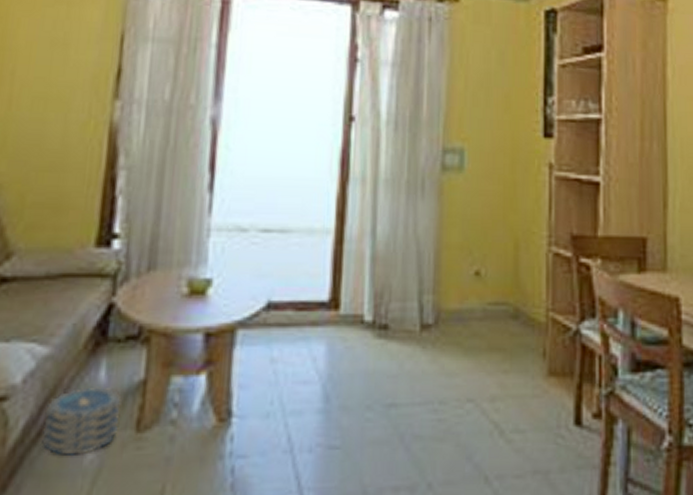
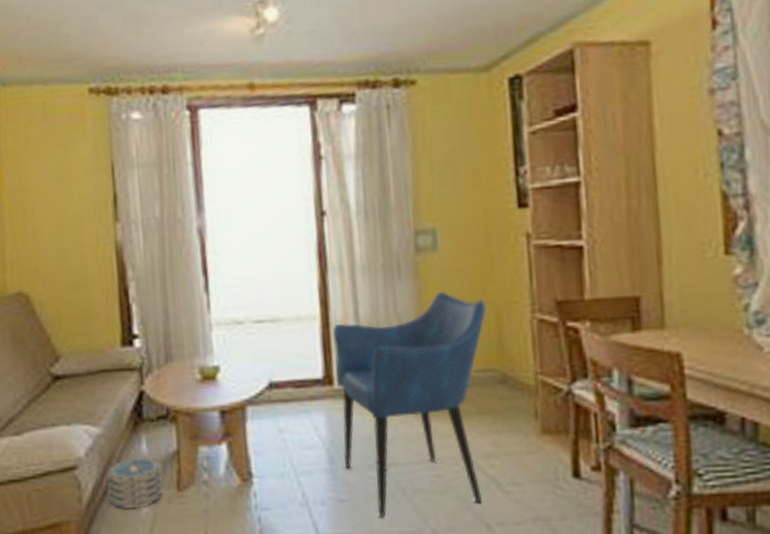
armchair: none [340,216,505,468] -> present [333,292,486,517]

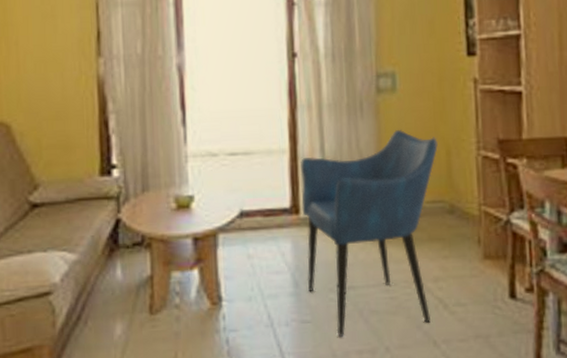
basket: present [106,456,164,510] -> none [80,282,137,333]

